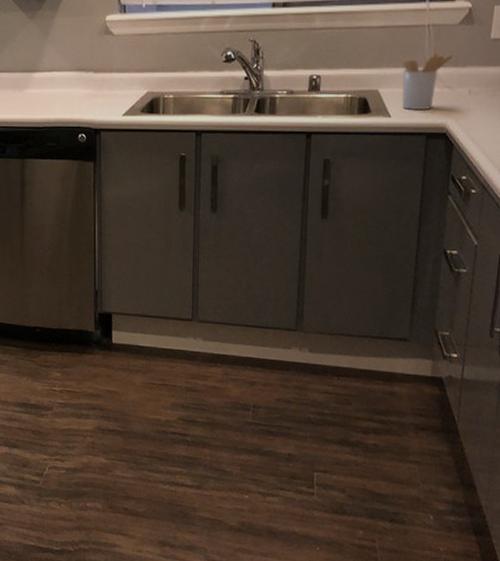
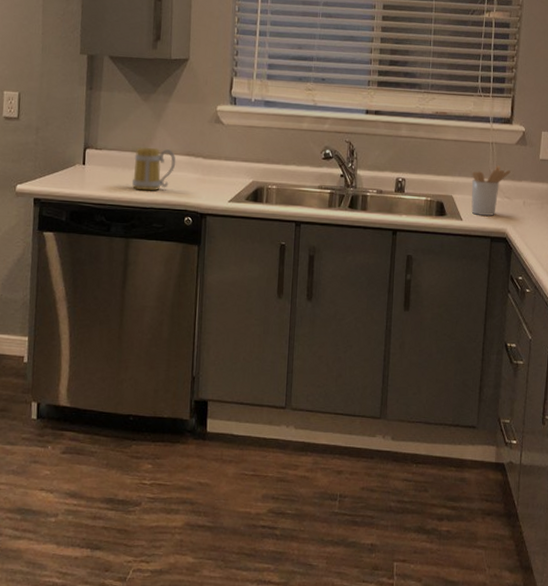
mug: none [23,65,67,111] -> present [131,147,176,191]

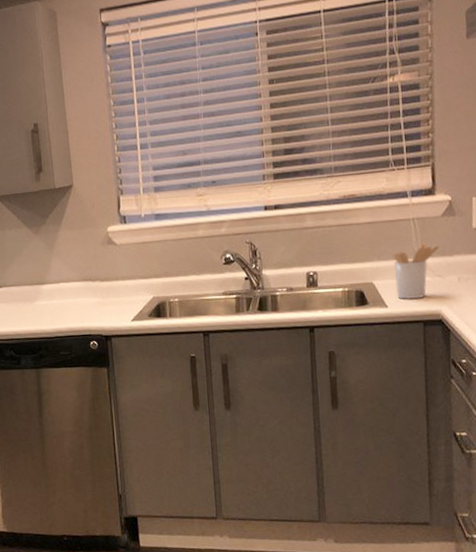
mug: present [131,147,176,191] -> none [33,277,75,322]

